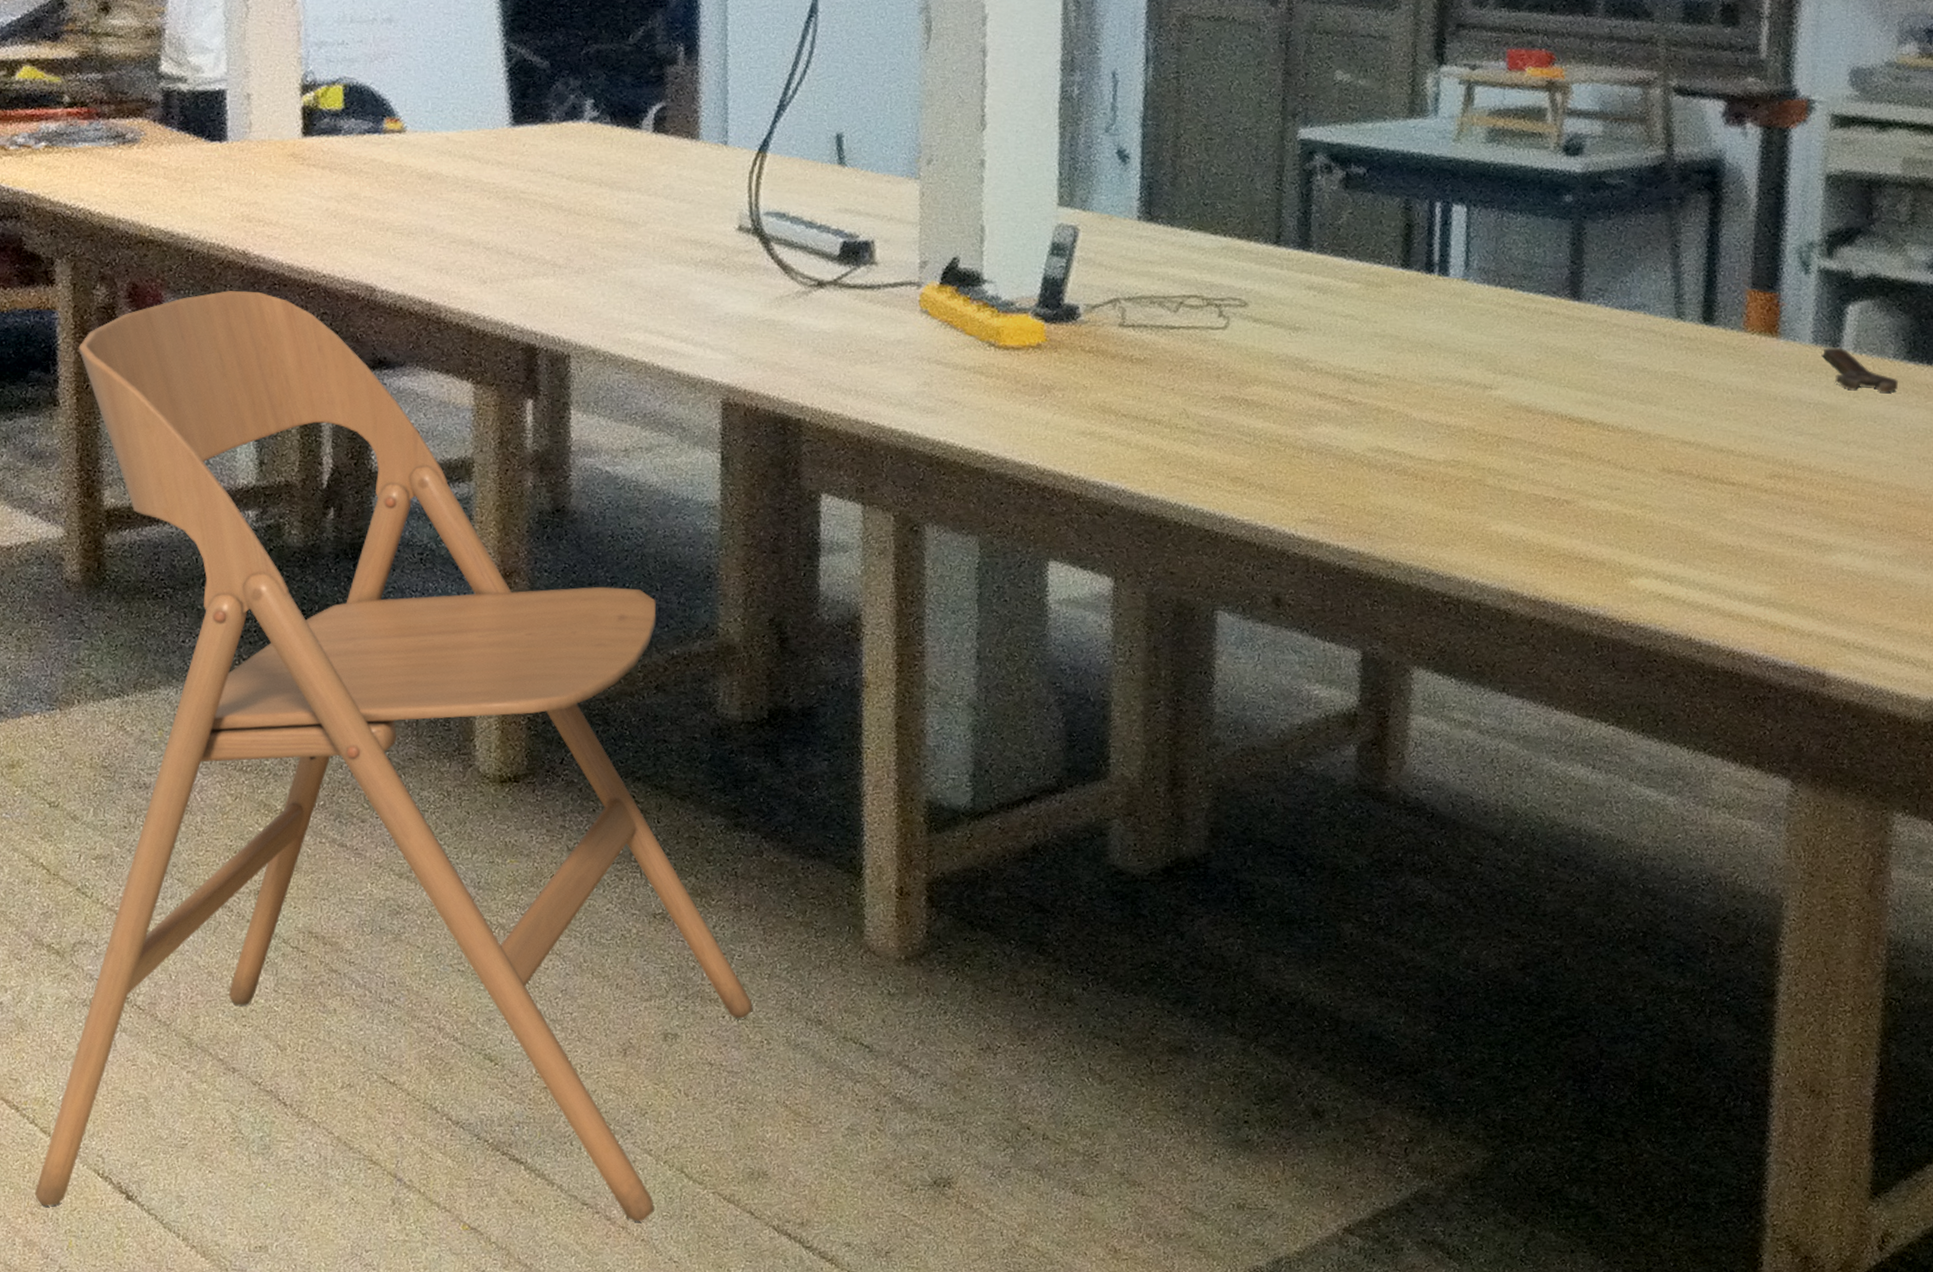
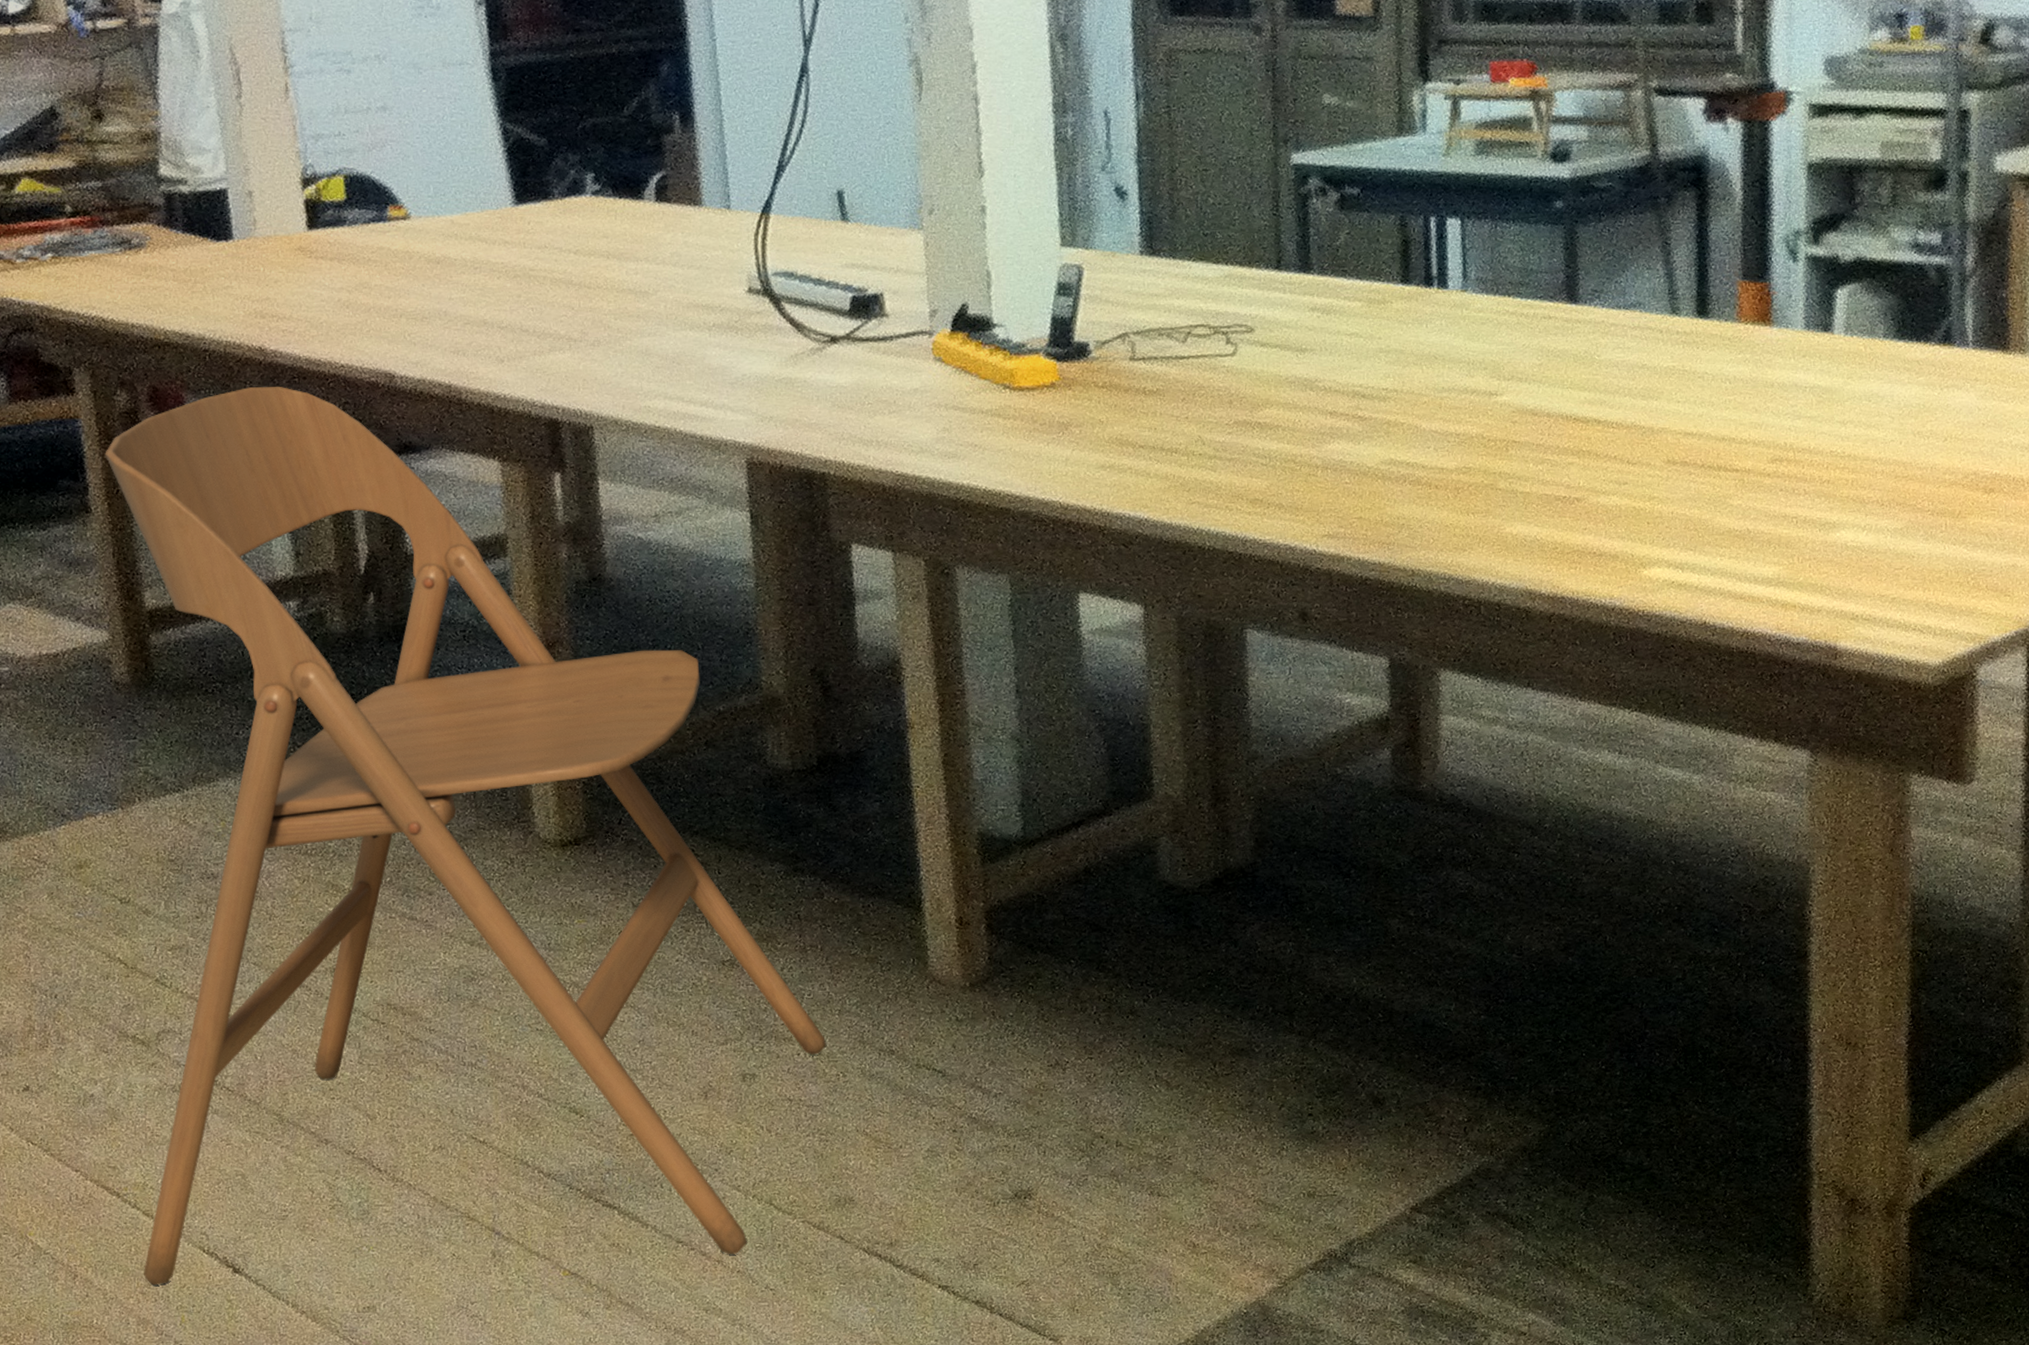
wrench: present [1823,348,1898,392] -> none [1816,331,1889,372]

